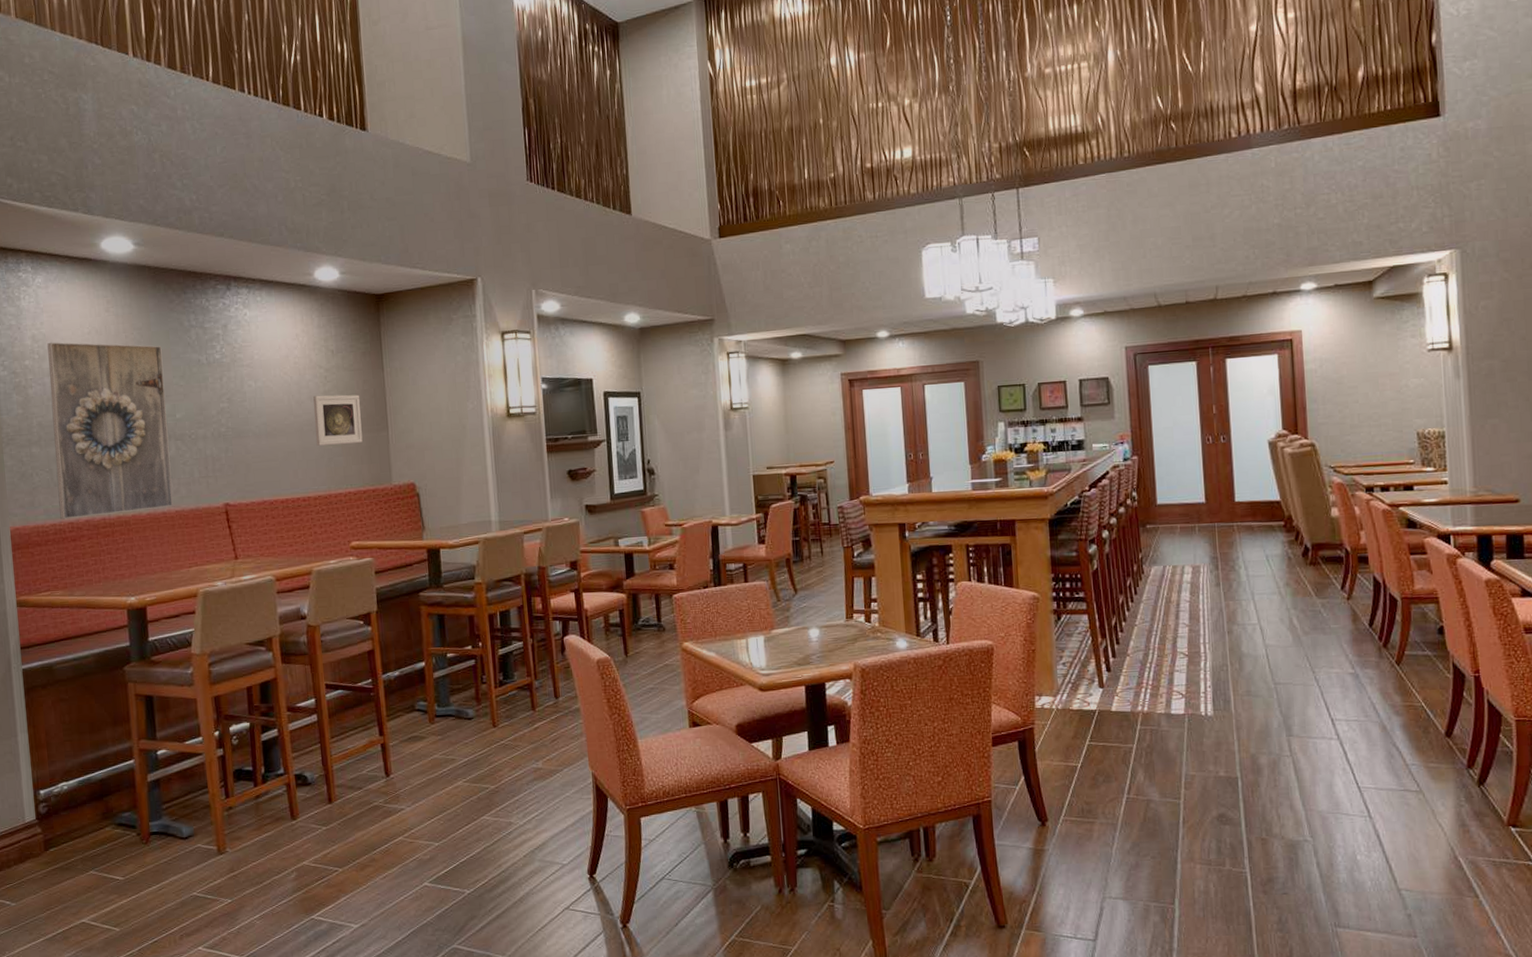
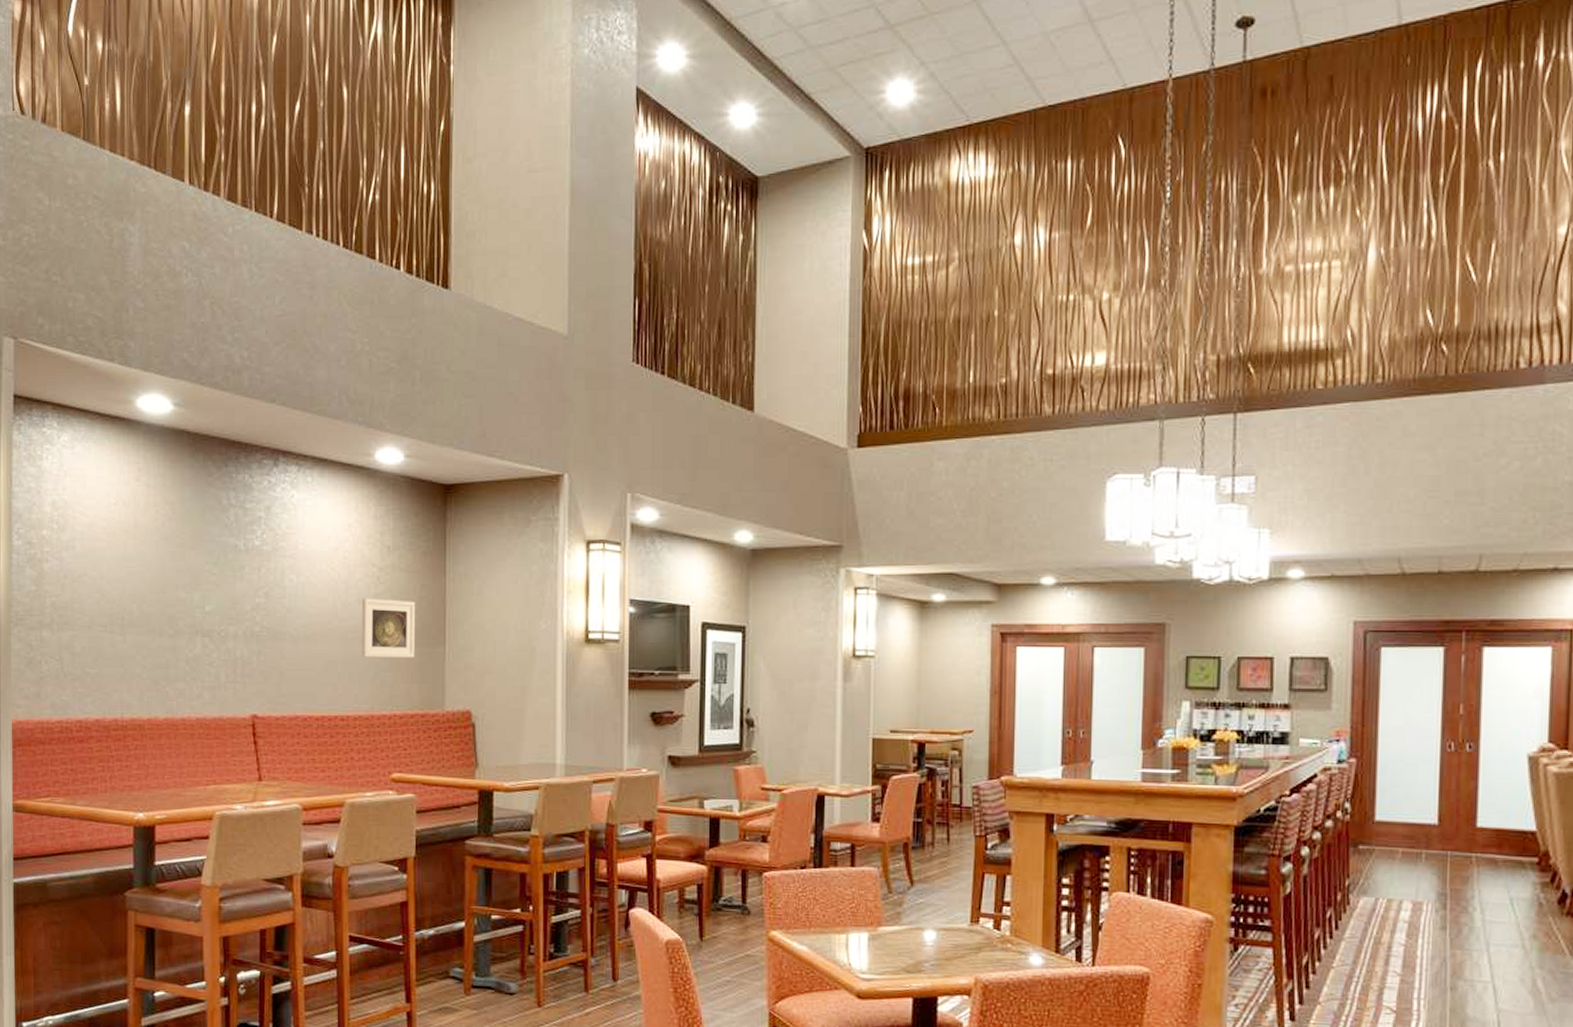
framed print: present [47,342,173,520] -> none [67,511,195,717]

